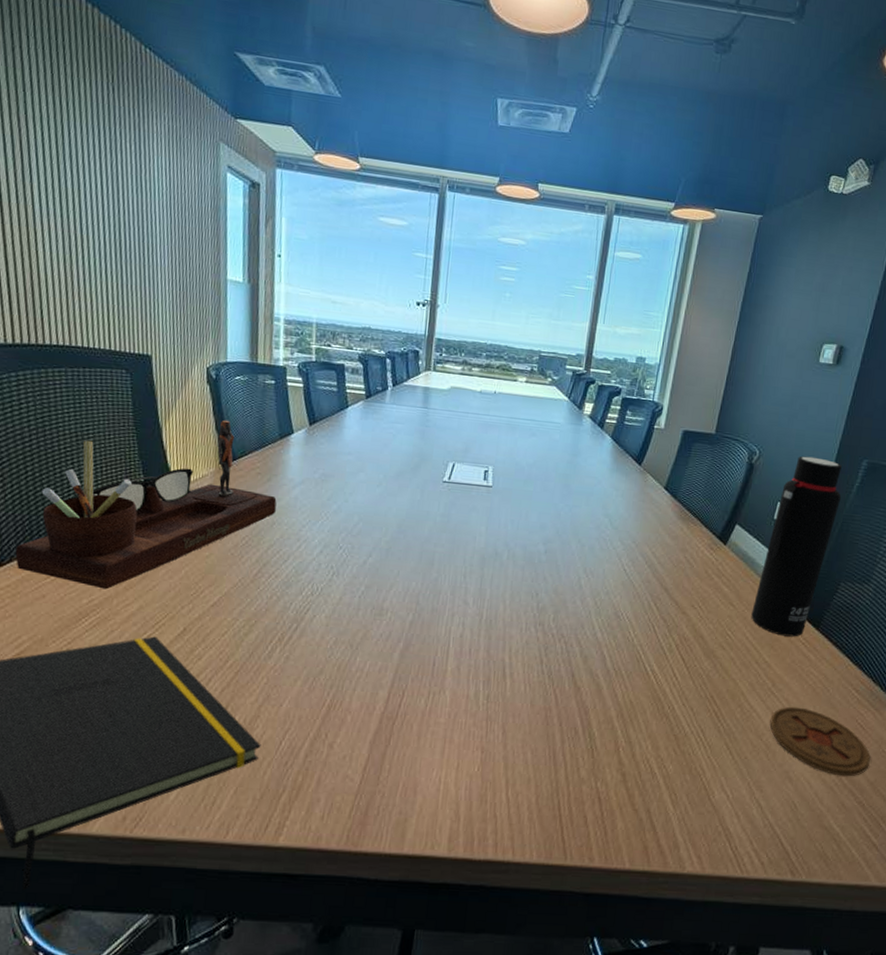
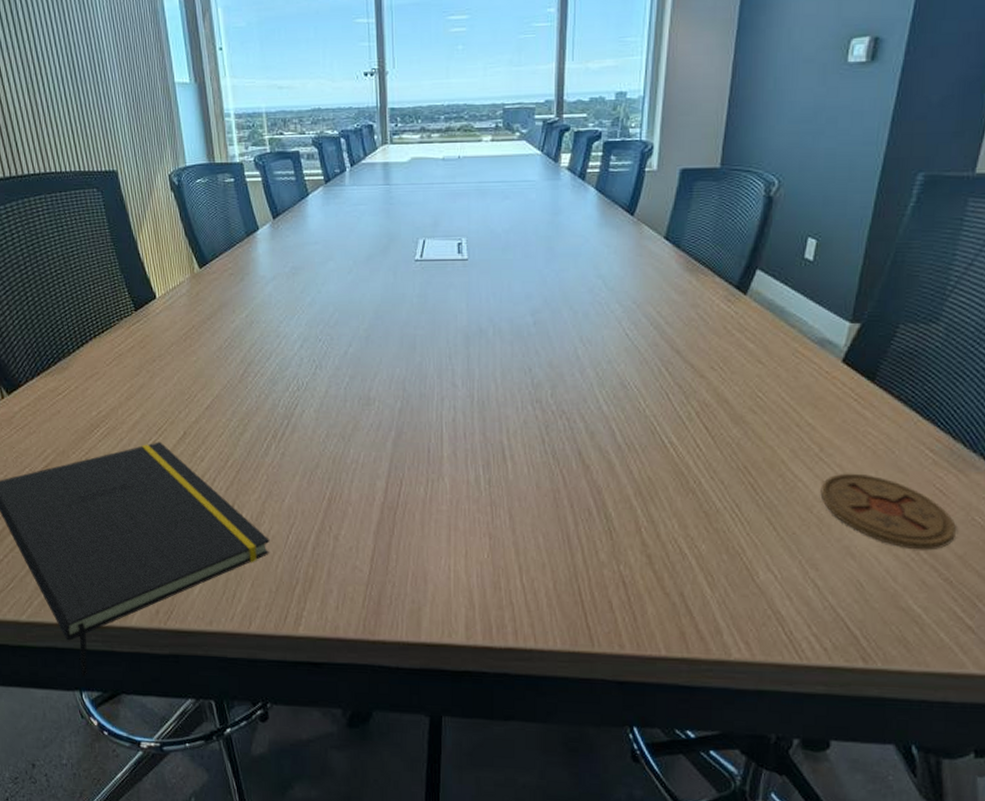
desk organizer: present [15,420,277,590] -> none [29,224,252,401]
water bottle: present [751,456,842,637] -> none [786,178,892,393]

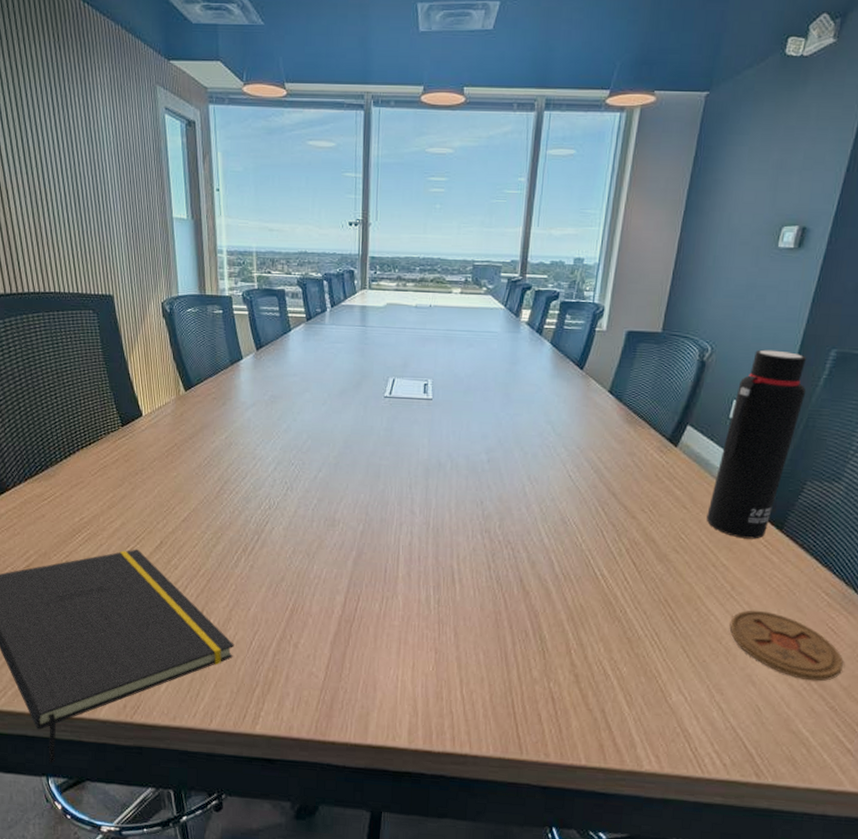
water bottle: none [786,178,892,393] -> present [706,349,806,539]

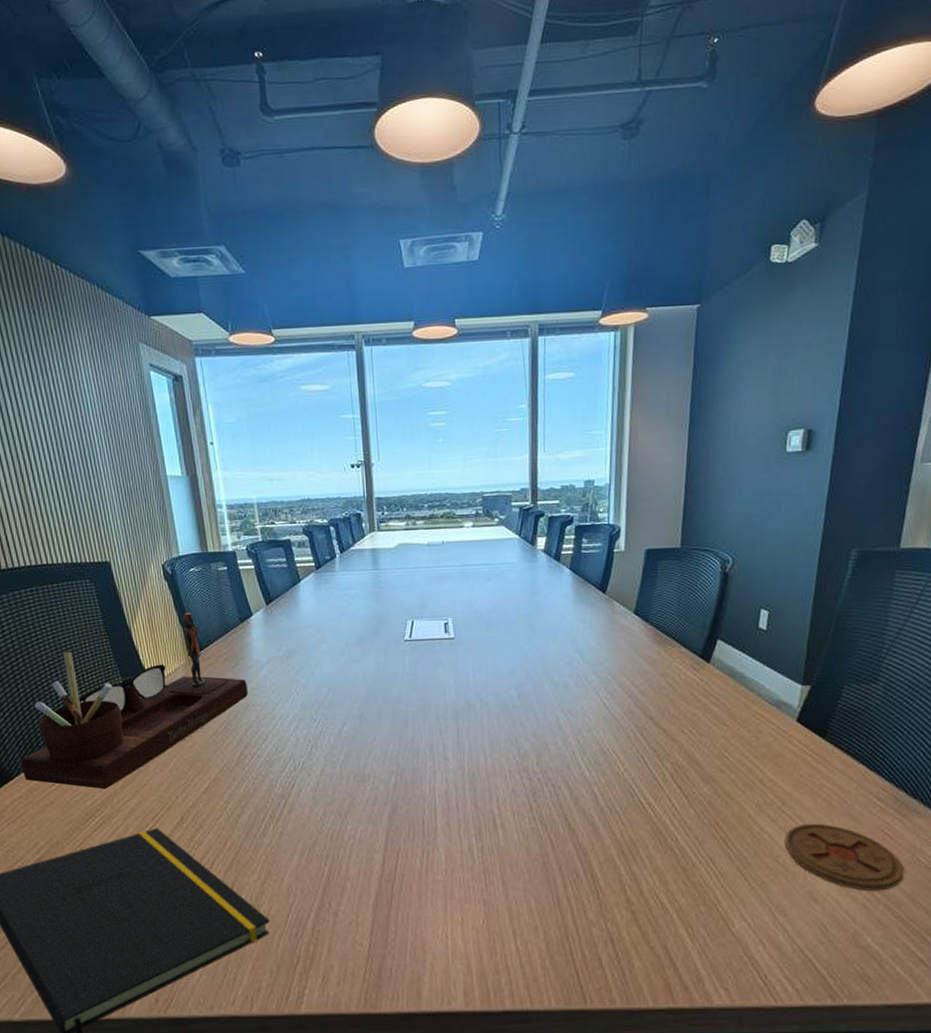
desk organizer: none [17,350,232,509] -> present [21,612,248,790]
water bottle: present [706,349,806,539] -> none [748,555,832,751]

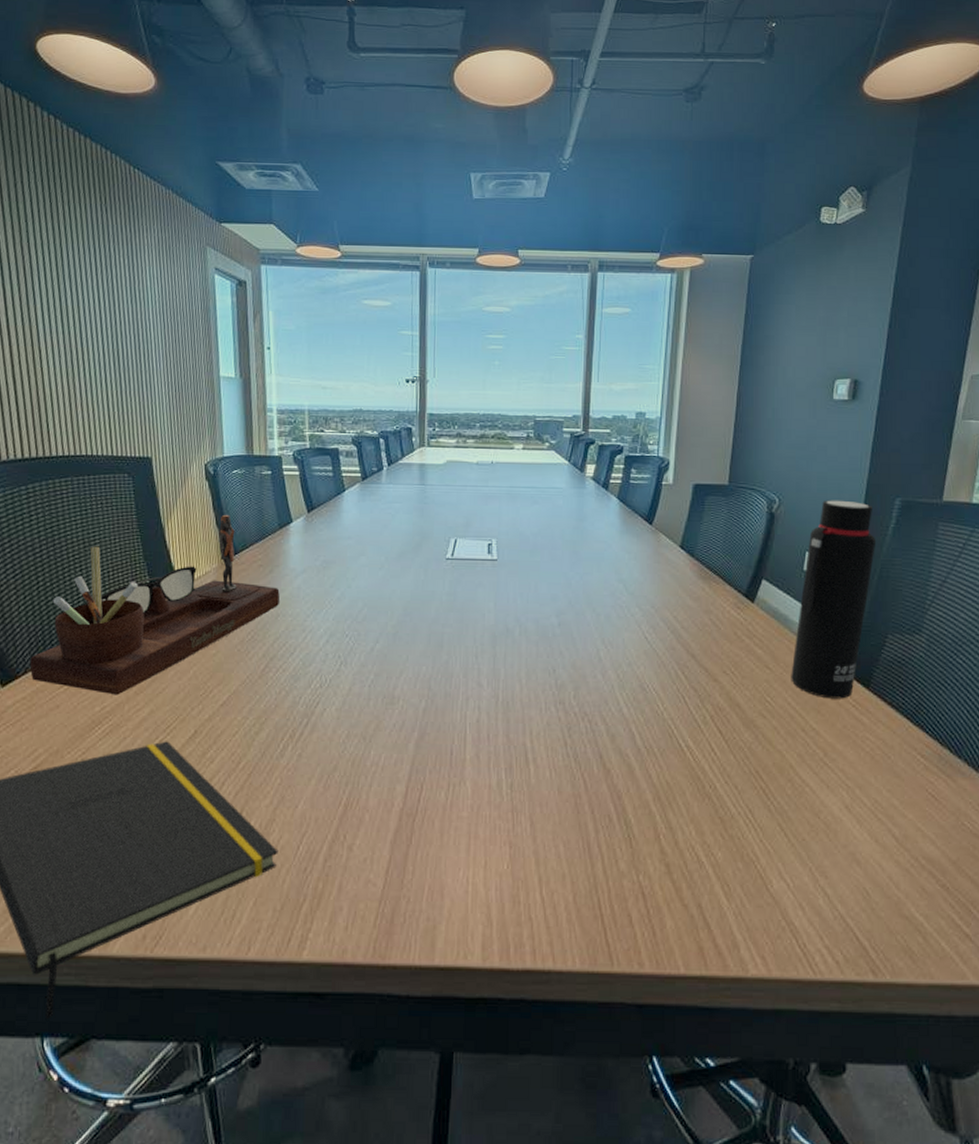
water bottle: none [748,555,832,751] -> present [791,500,877,699]
coaster: present [784,823,904,891] -> none [826,778,948,856]

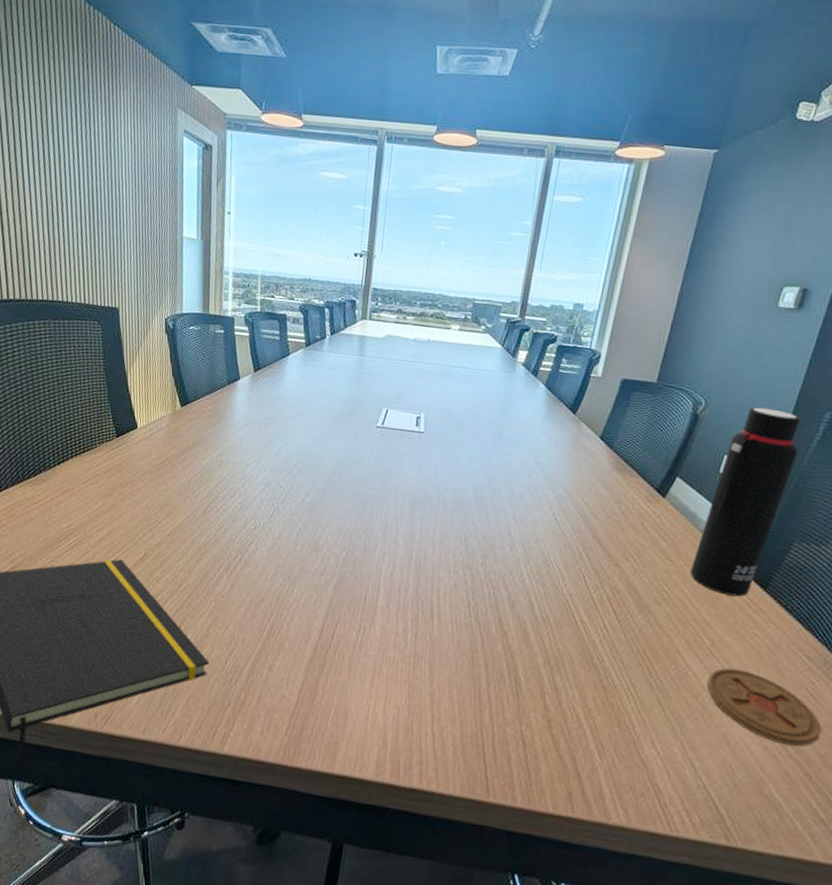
desk organizer: present [29,514,280,695] -> none [10,366,225,516]
coaster: none [826,778,948,856] -> present [707,668,821,746]

